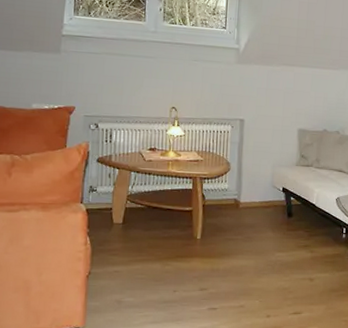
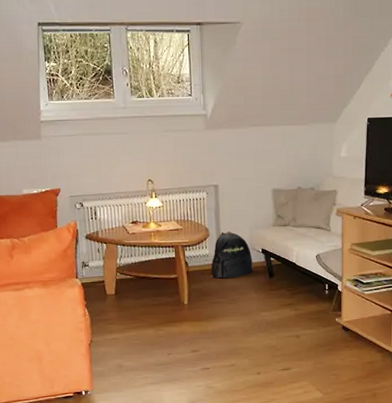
backpack: none [228,167,273,215] -> present [211,231,254,279]

